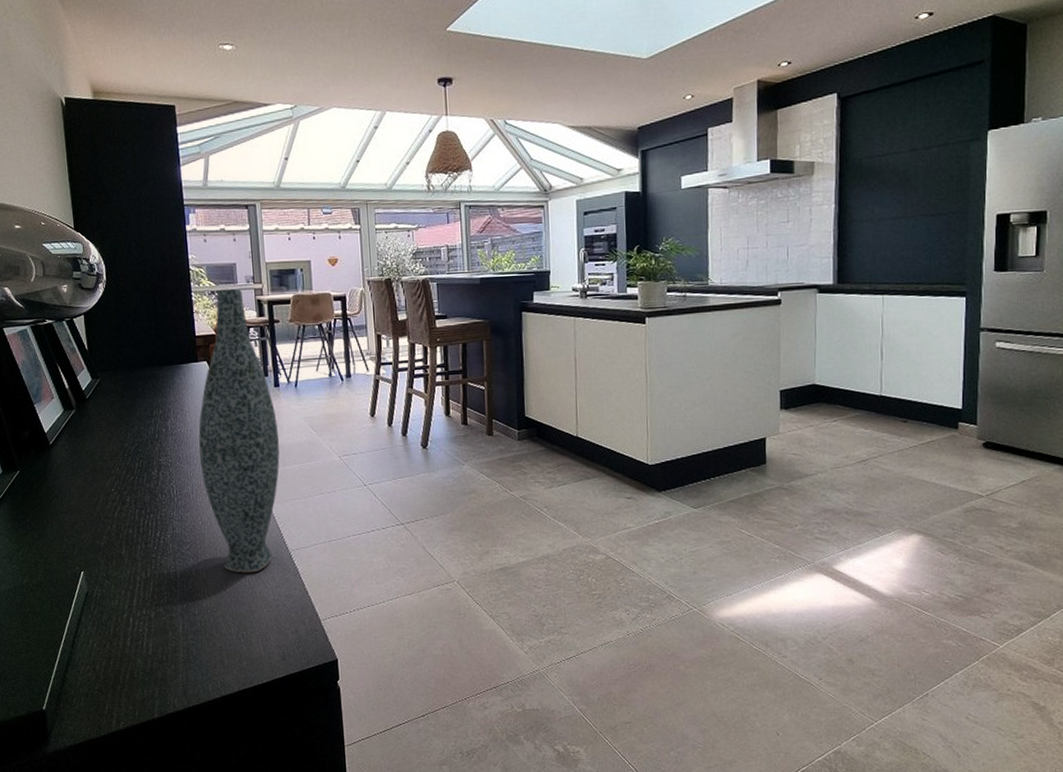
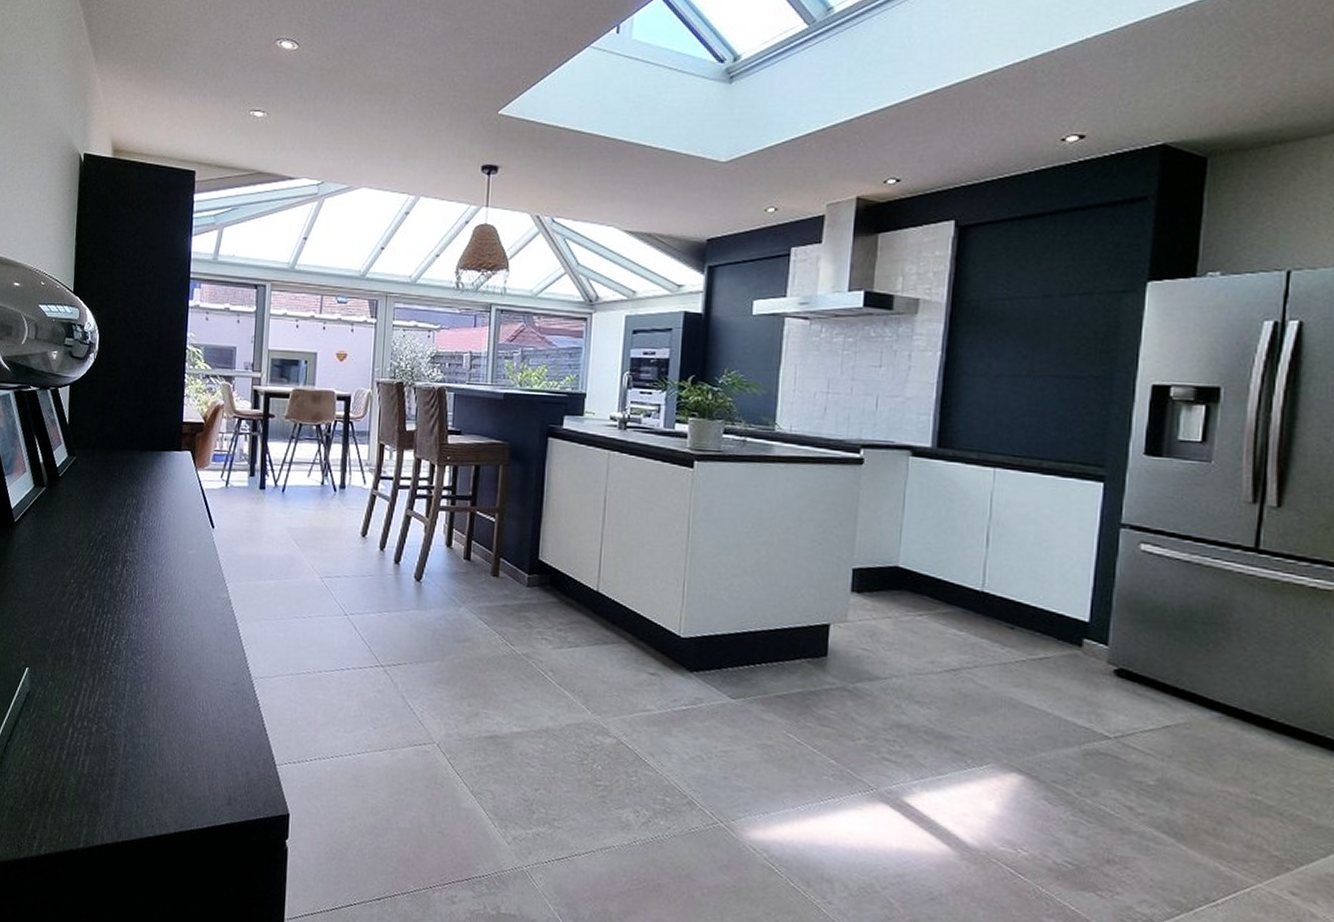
vase: present [198,288,280,573] -> none [168,374,258,698]

